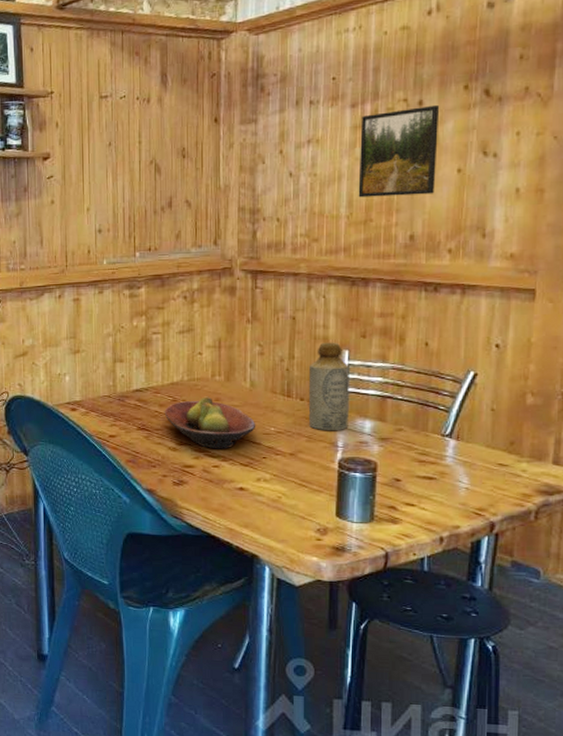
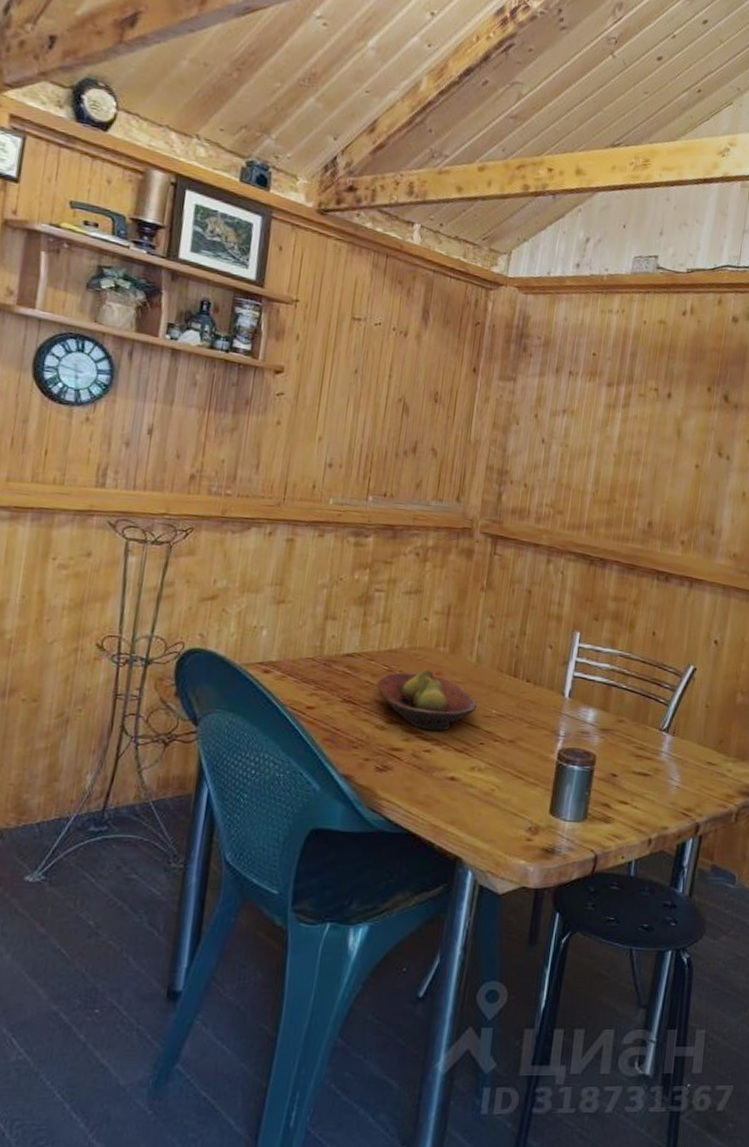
bottle: present [308,342,349,431] -> none [532,621,579,719]
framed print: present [358,104,440,198] -> none [605,396,686,485]

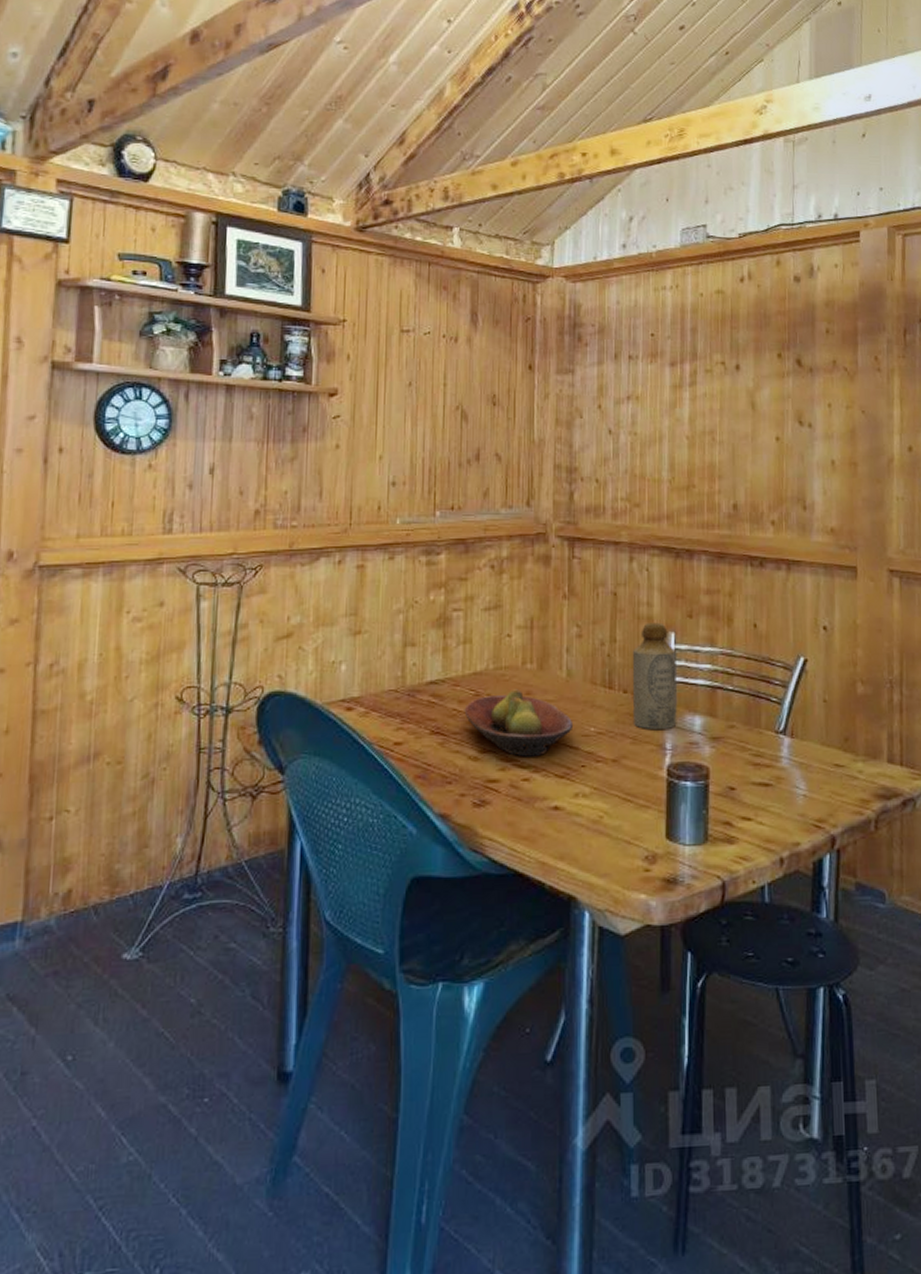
bottle: none [532,621,579,719] -> present [632,622,677,731]

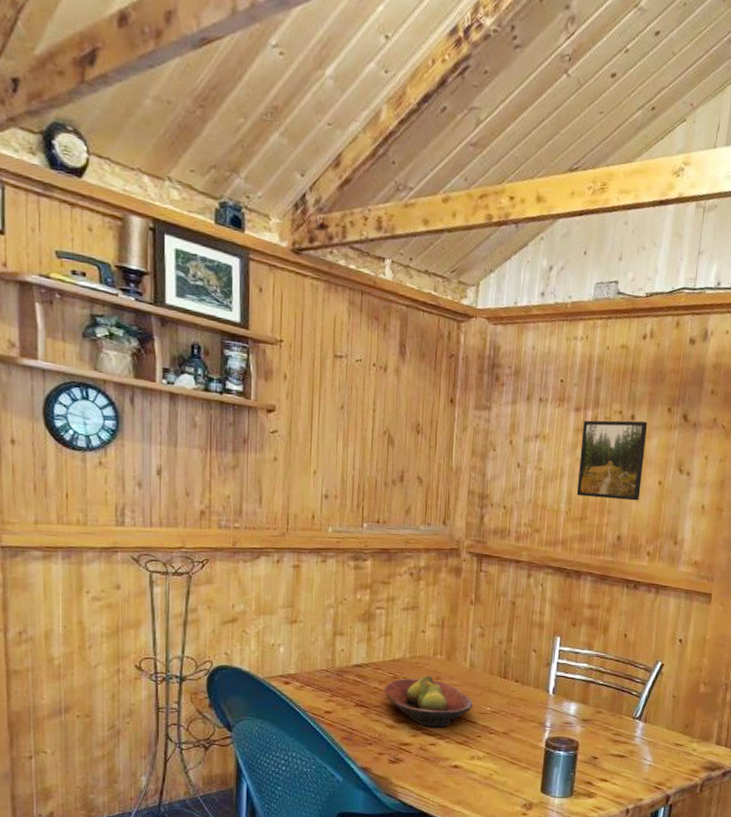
bottle: present [632,622,677,731] -> none [521,628,560,712]
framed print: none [679,370,756,462] -> present [576,420,648,501]

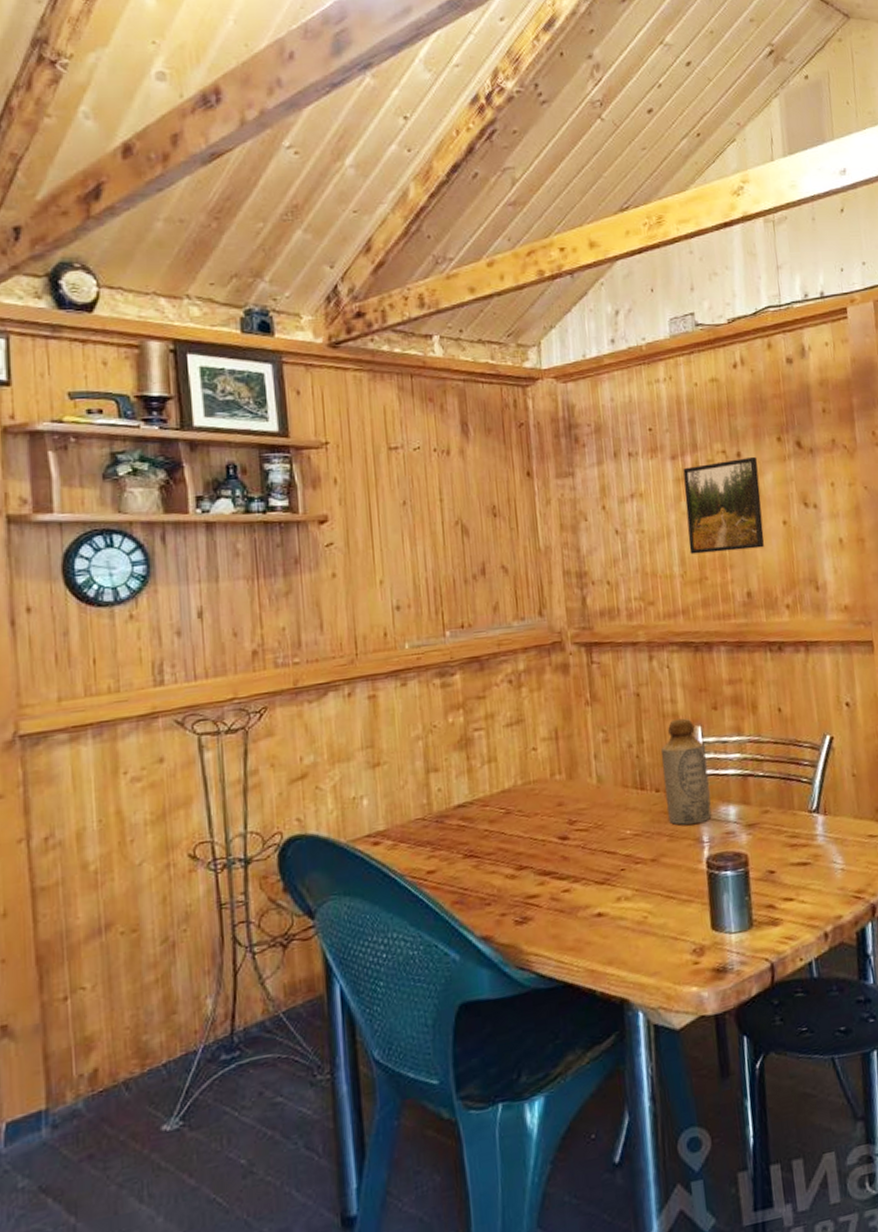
fruit bowl: present [384,674,474,728] -> none [496,801,609,869]
bottle: none [521,628,560,712] -> present [661,718,712,825]

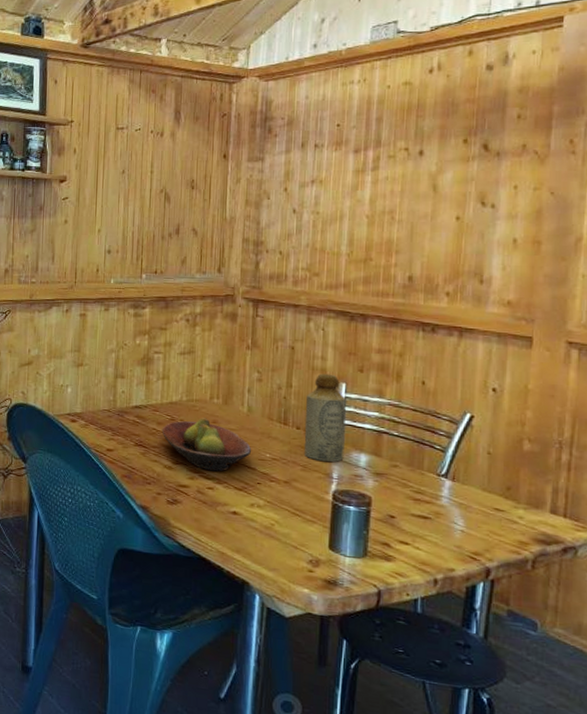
fruit bowl: none [496,801,609,869] -> present [161,418,252,472]
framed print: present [683,456,765,555] -> none [359,155,440,239]

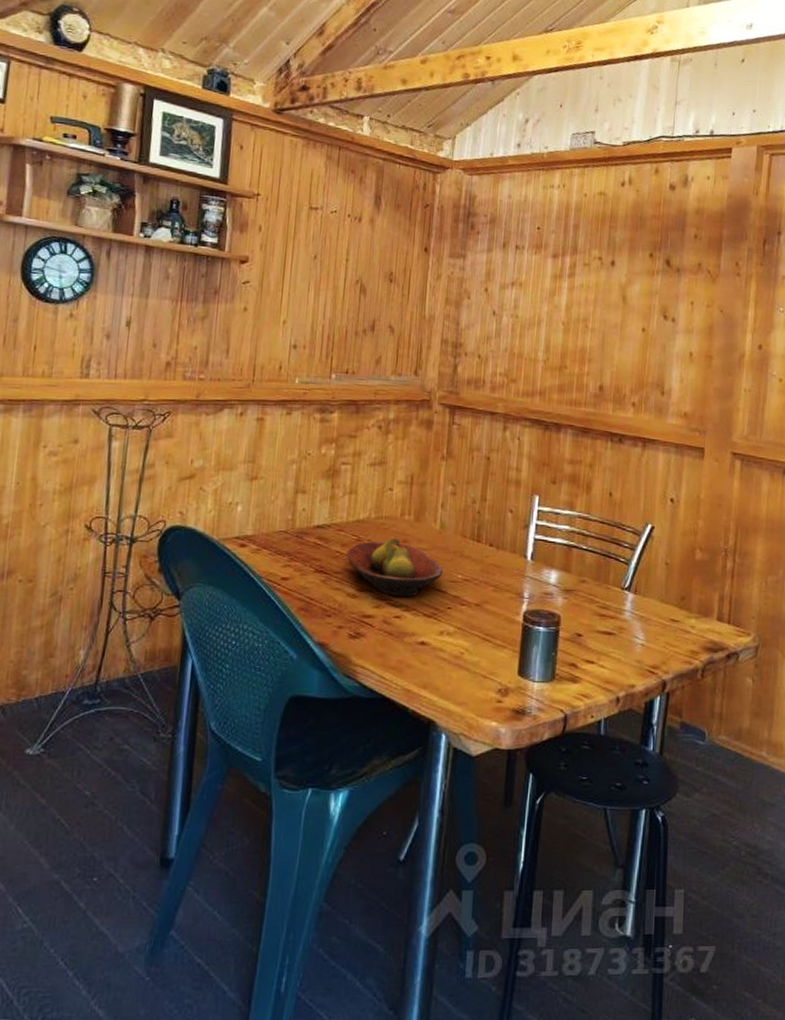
bottle: present [304,373,346,463] -> none [496,485,539,581]

